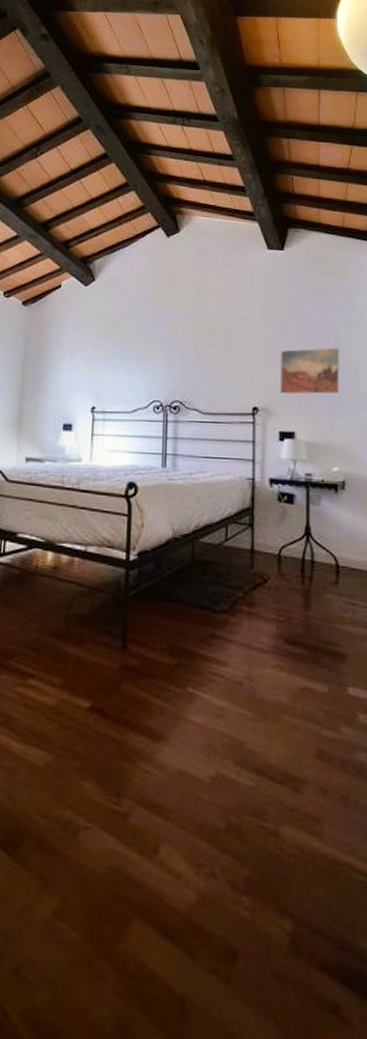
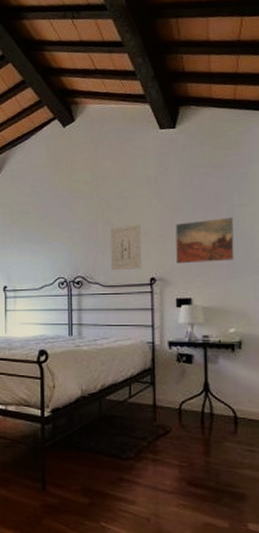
wall art: none [212,348,244,397] -> present [110,225,142,271]

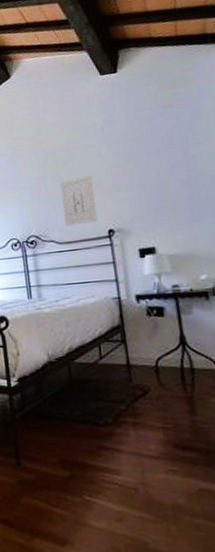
wall art: present [175,217,235,264] -> none [128,158,196,213]

